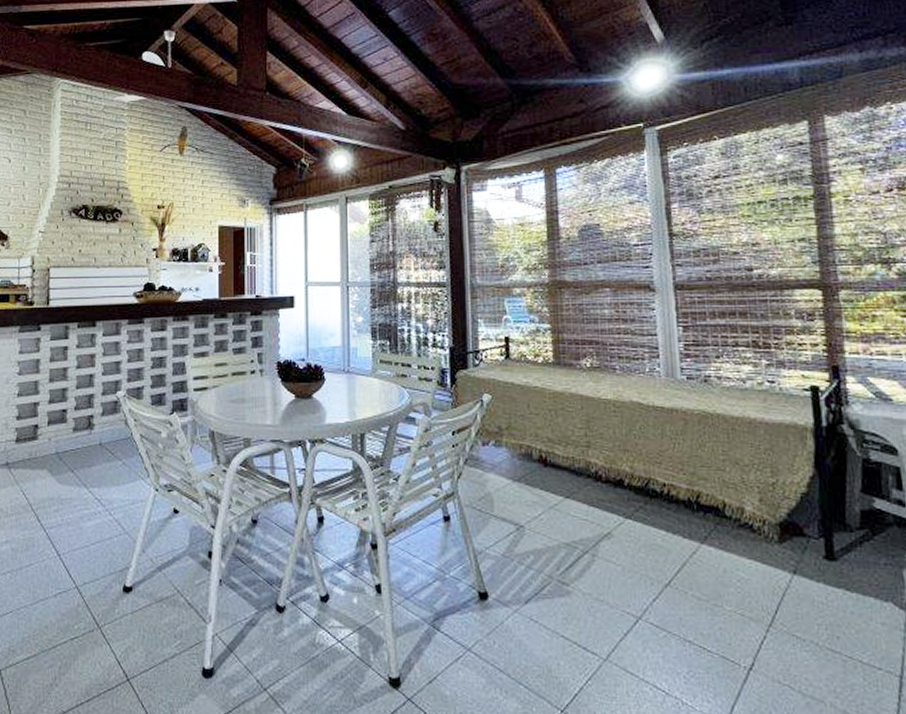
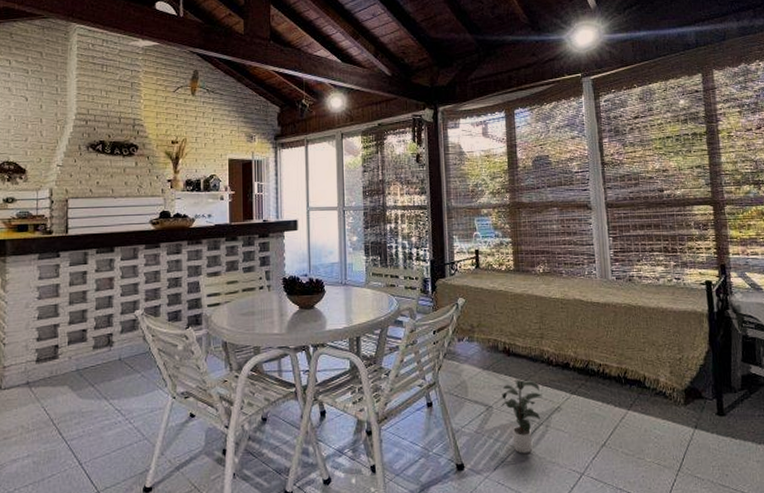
potted plant: none [535,495,588,587] -> present [501,379,542,454]

